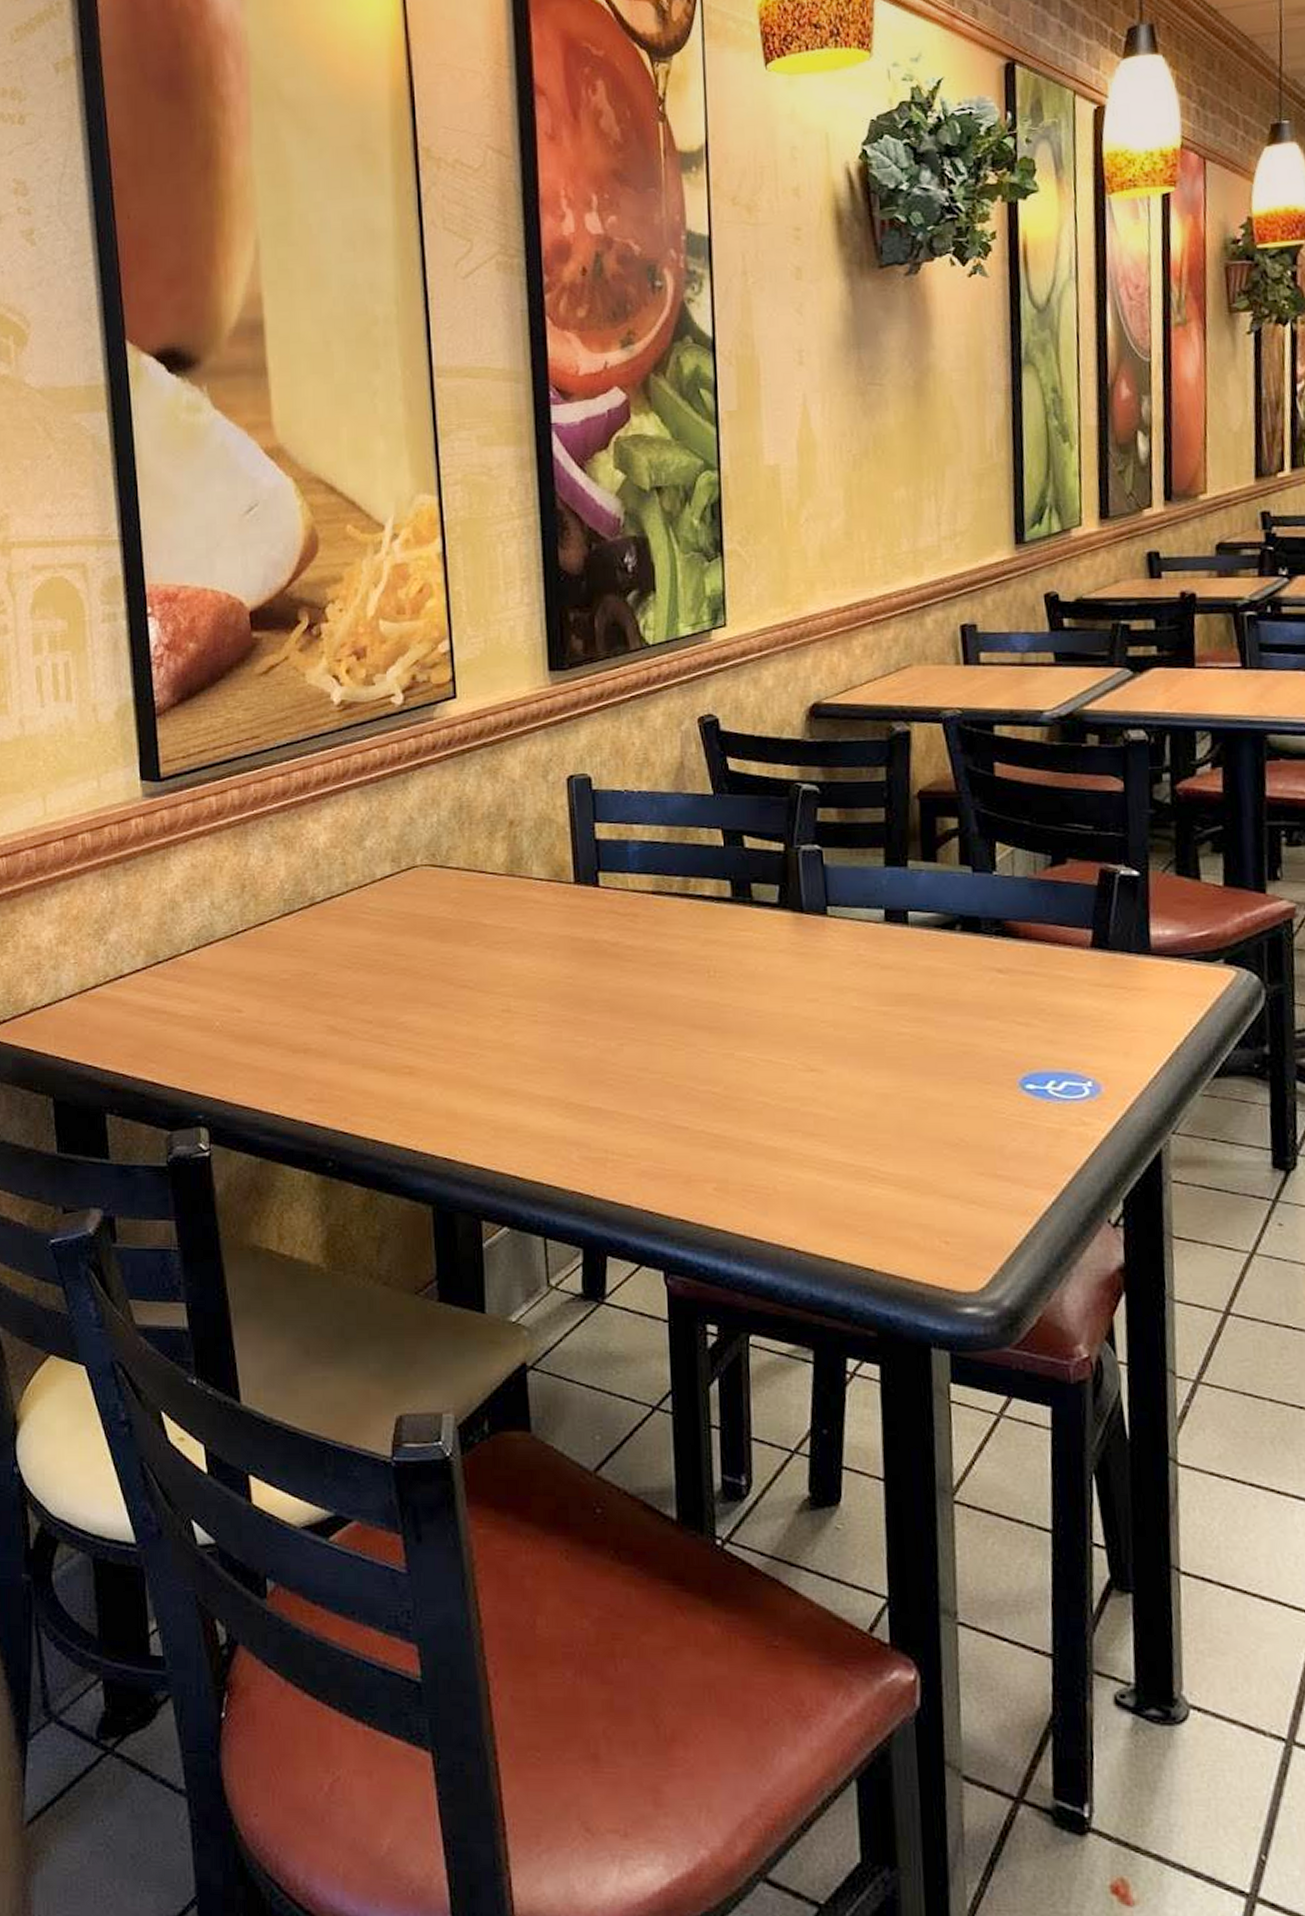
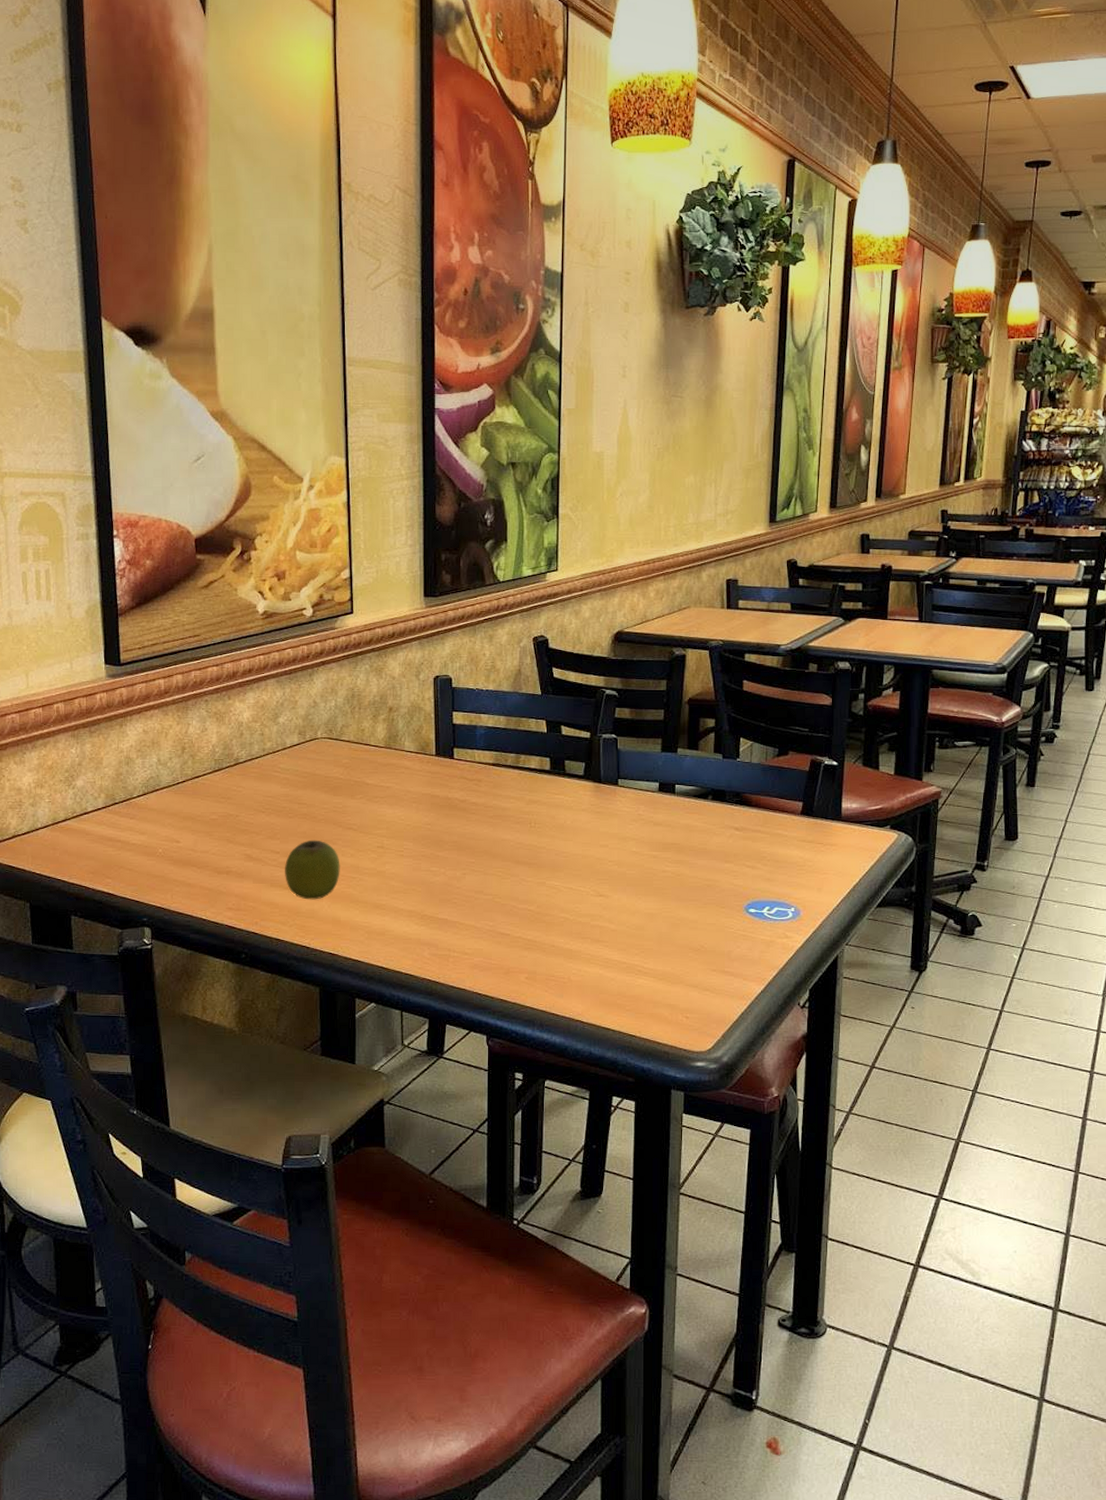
apple: none [380,1003,454,1086] -> present [285,840,340,900]

